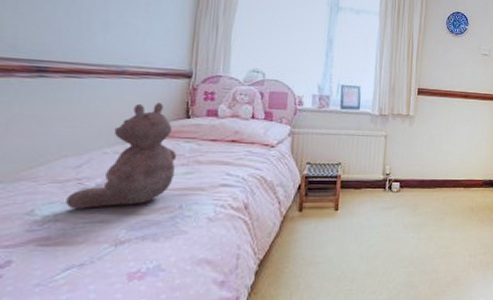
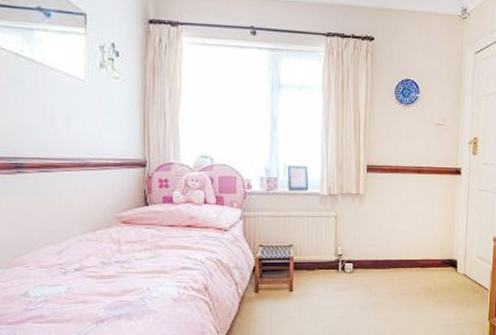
stuffed animal: present [66,103,177,209] -> none [52,192,140,291]

